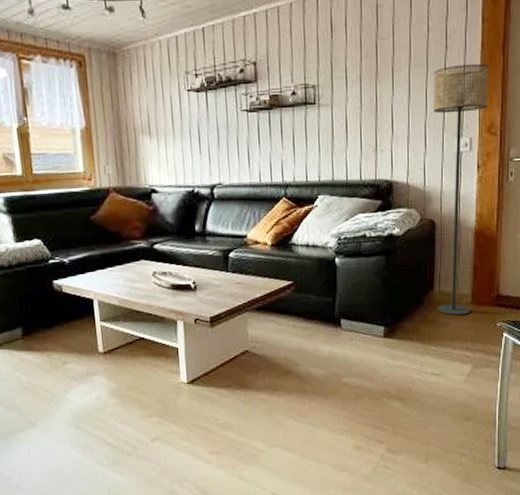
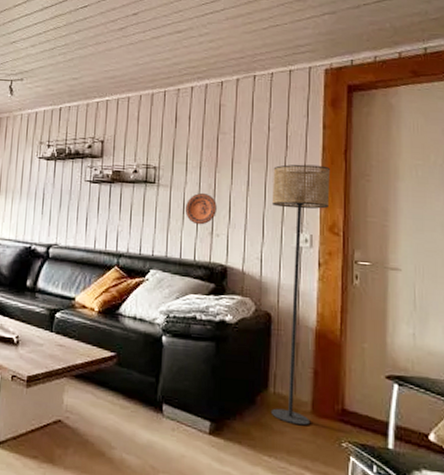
decorative plate: none [347,108,379,143] -> present [184,192,217,225]

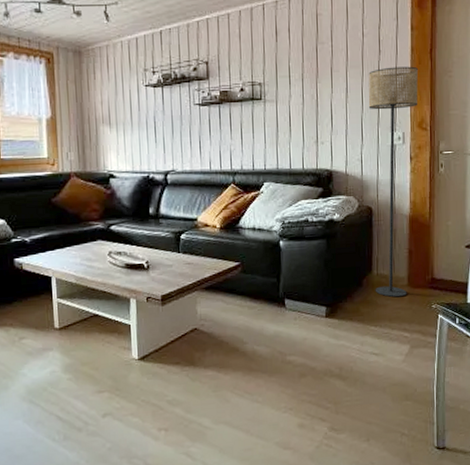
decorative plate: present [184,192,217,225] -> none [291,104,320,135]

